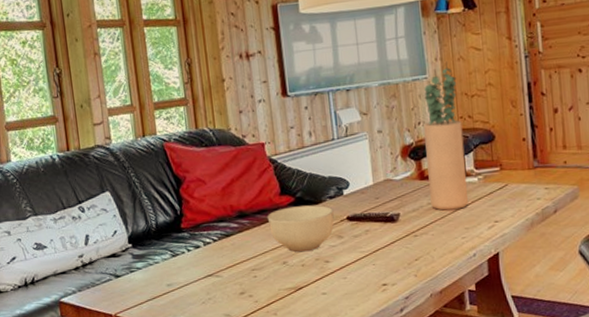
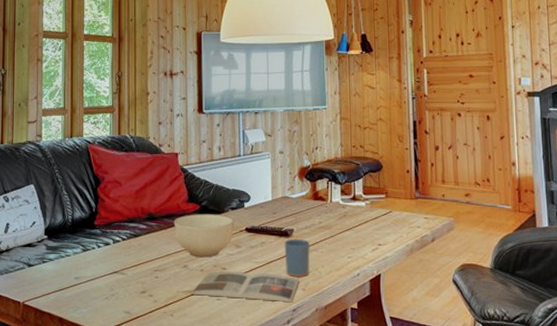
magazine: none [294,262,411,292] -> present [191,271,300,302]
mug: none [390,223,421,263] -> present [284,239,310,277]
vase: present [424,61,469,211] -> none [320,95,356,230]

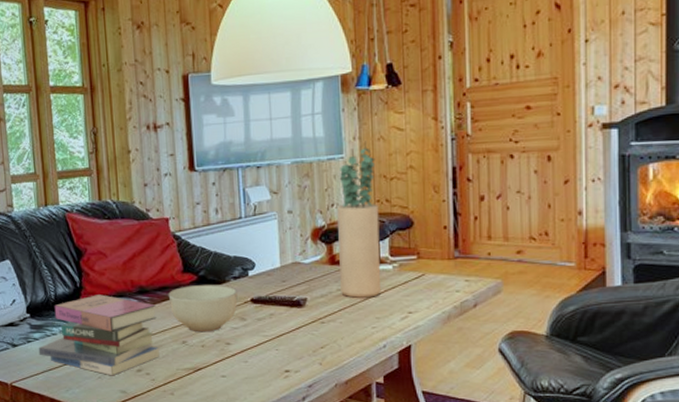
books: none [52,220,162,297] -> present [38,294,159,376]
magazine: present [191,271,300,302] -> none [192,346,316,377]
mug: present [284,239,310,277] -> none [296,309,327,350]
vase: none [320,95,356,230] -> present [337,141,382,298]

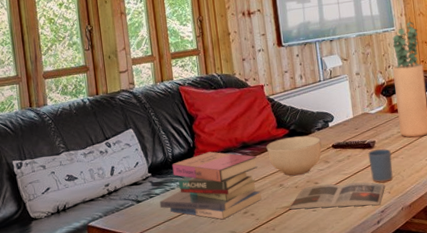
magazine: none [192,346,316,377] -> present [289,182,385,209]
mug: none [296,309,327,350] -> present [368,149,393,183]

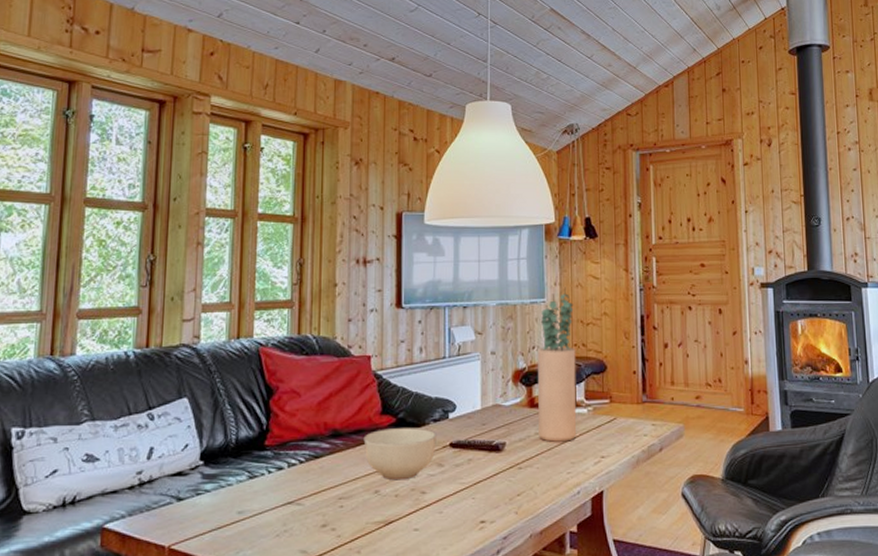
books: present [159,151,262,220] -> none [208,438,349,533]
magazine: present [289,182,385,209] -> none [383,494,512,529]
mug: present [368,149,393,183] -> none [495,454,524,498]

